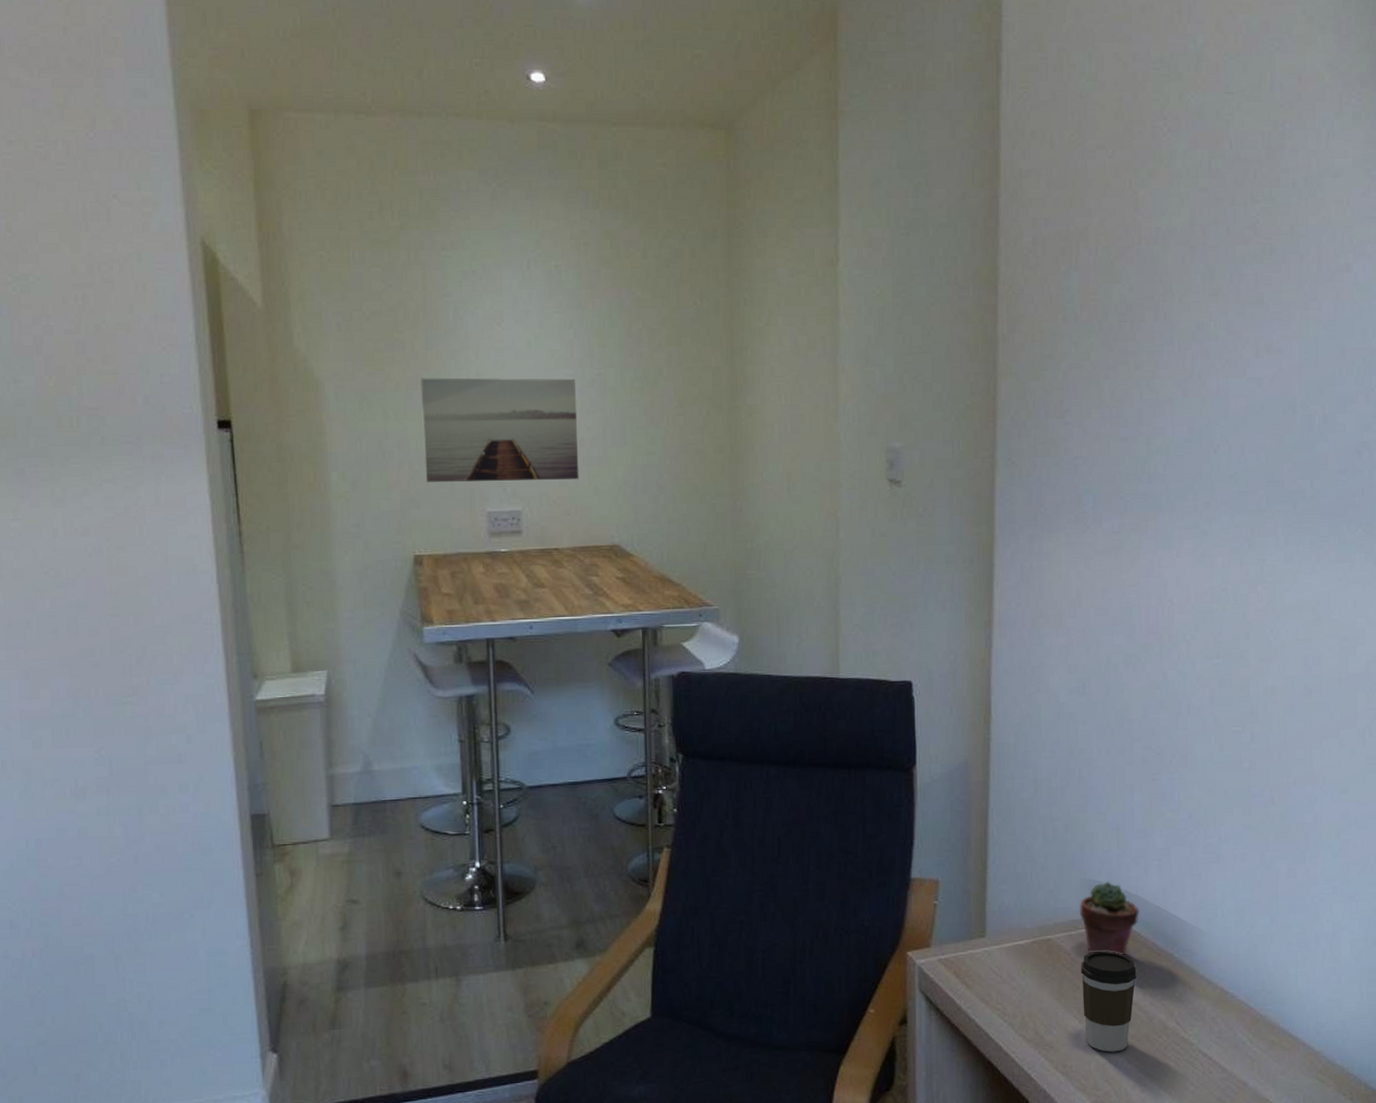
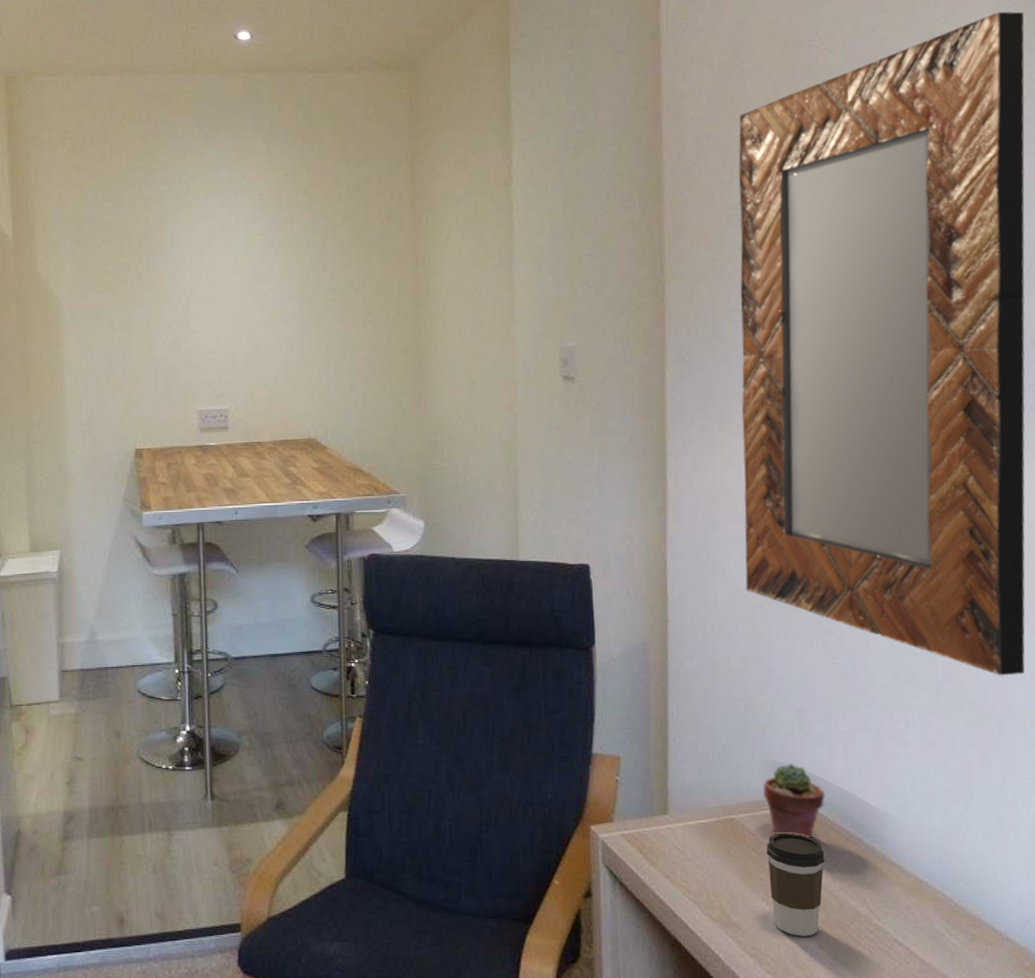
wall art: present [421,378,579,482] -> none [143,292,279,385]
home mirror: none [1069,100,1367,789] -> present [739,11,1026,676]

